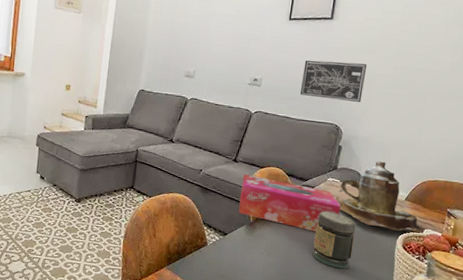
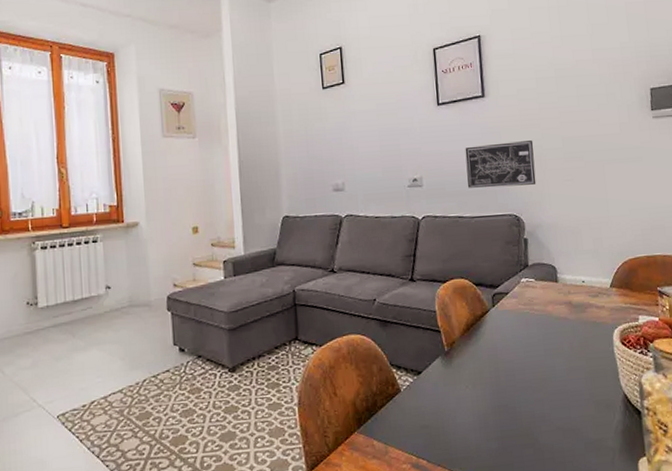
tissue box: present [238,174,341,232] -> none [424,293,544,347]
jar: present [312,211,356,269] -> none [520,318,569,386]
teapot: present [334,161,431,235] -> none [533,247,646,328]

